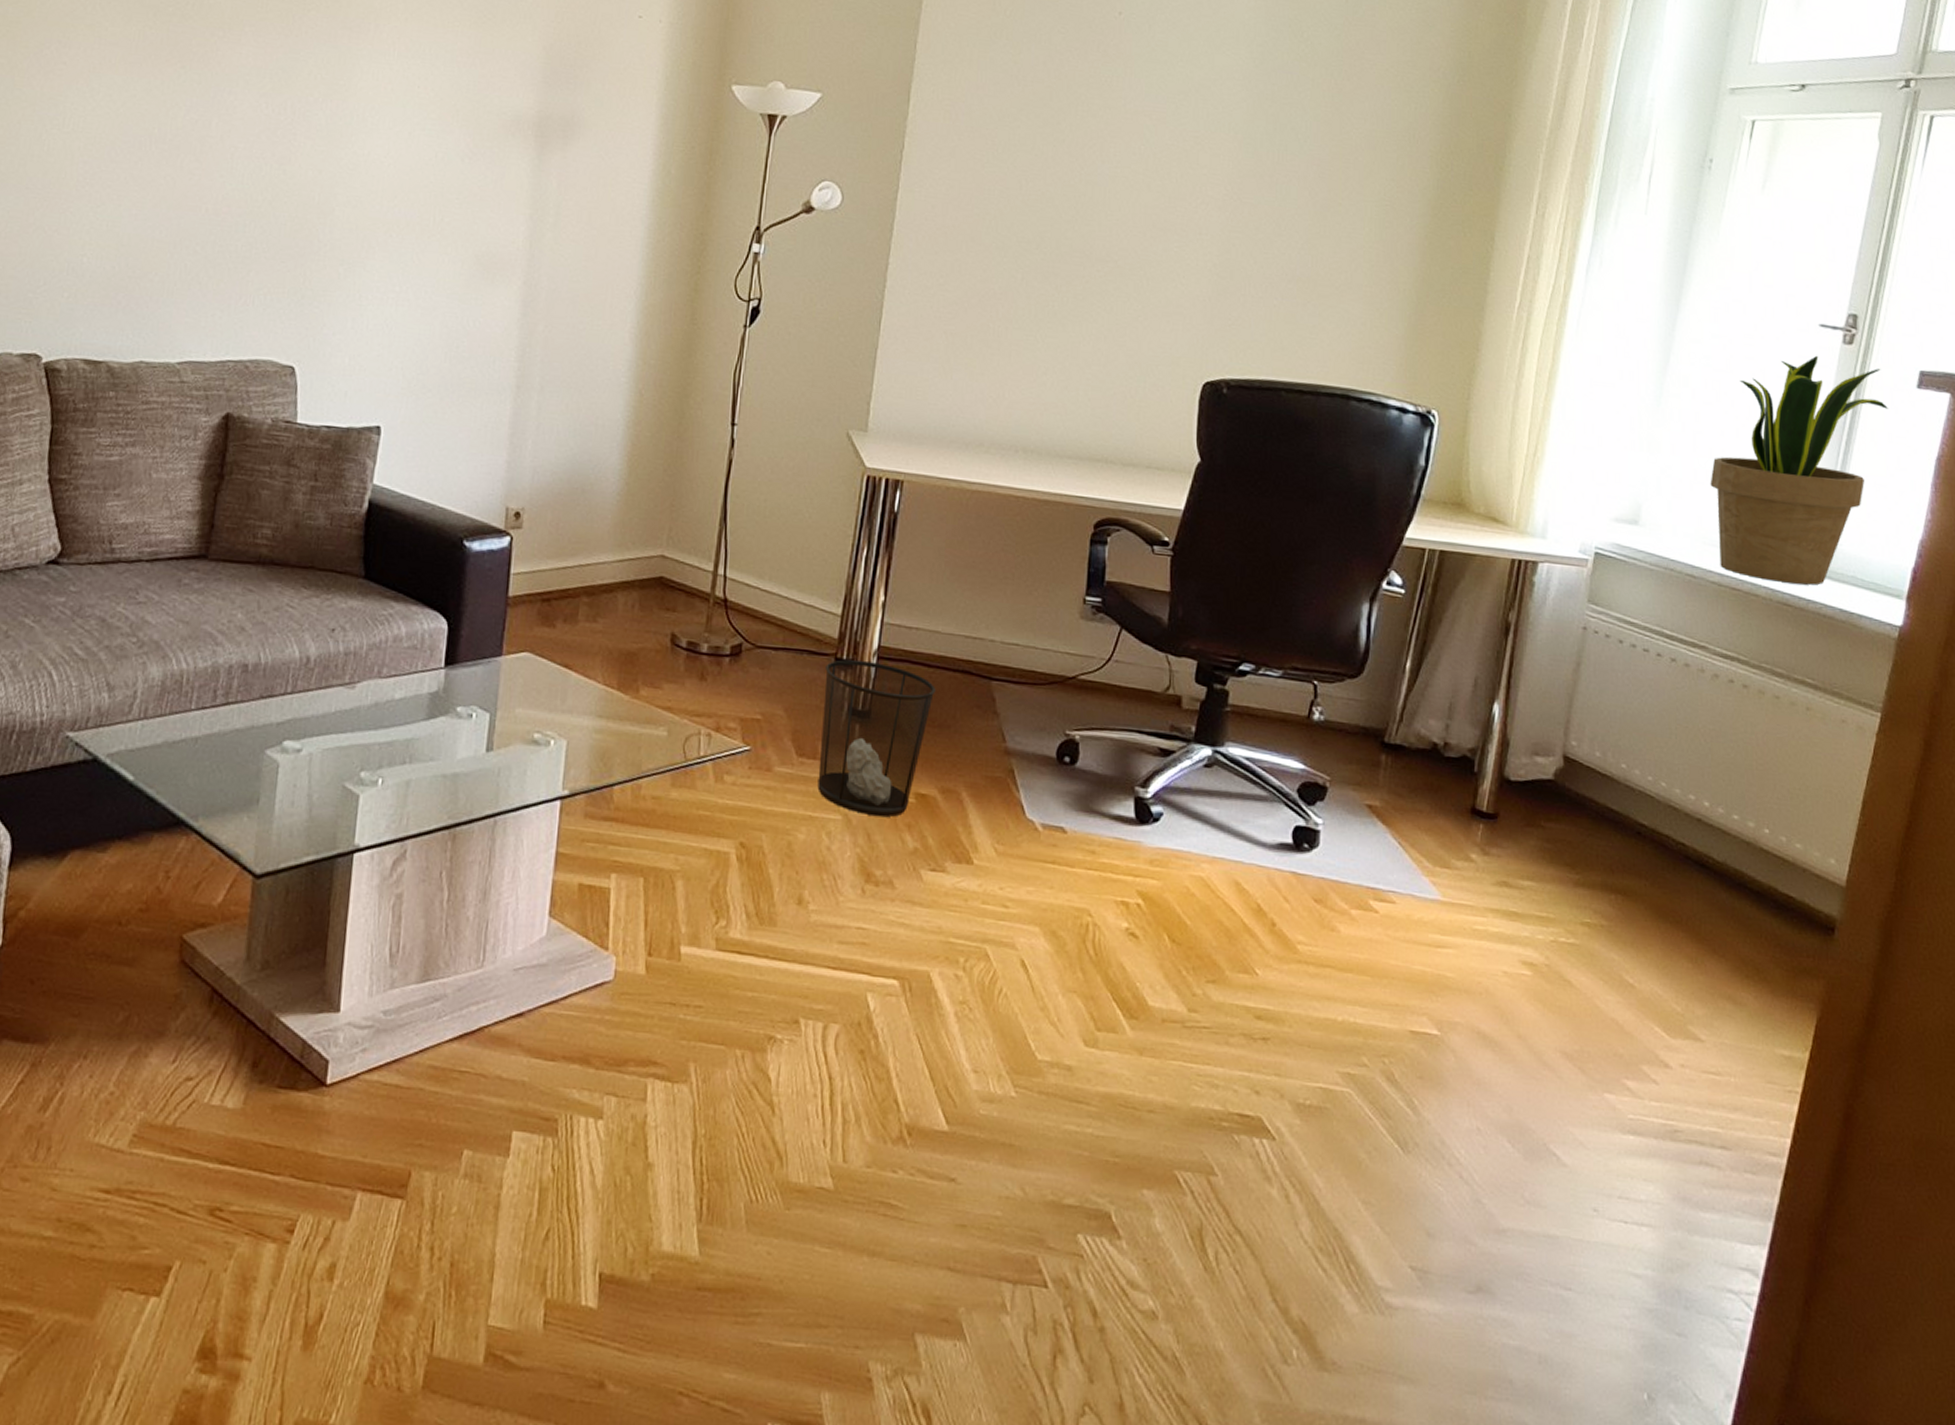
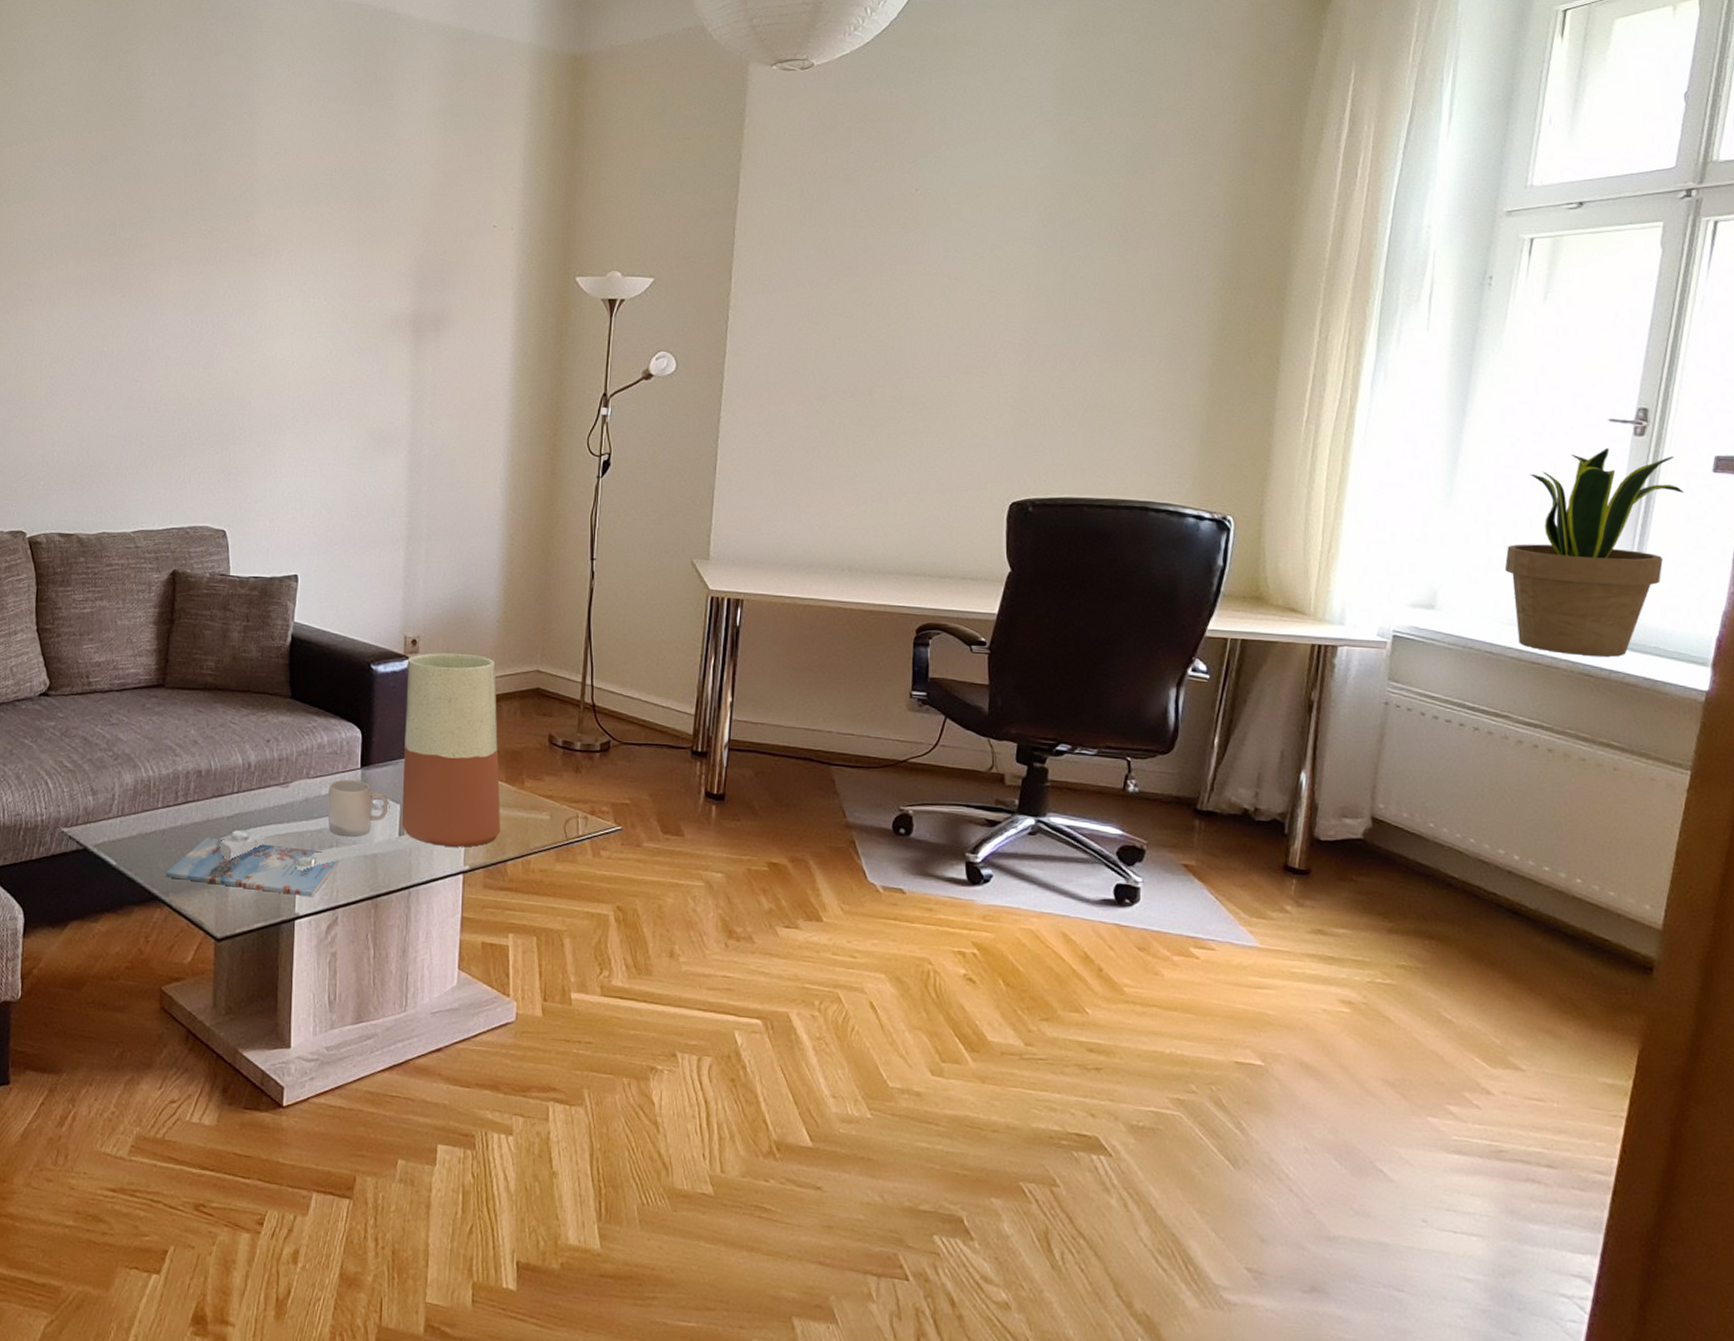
magazine: none [195,747,417,826] -> present [165,836,343,898]
mug: none [400,680,476,753] -> present [326,779,389,838]
vase: none [490,529,613,768] -> present [401,652,501,847]
waste bin: present [817,659,936,817] -> none [682,752,781,883]

